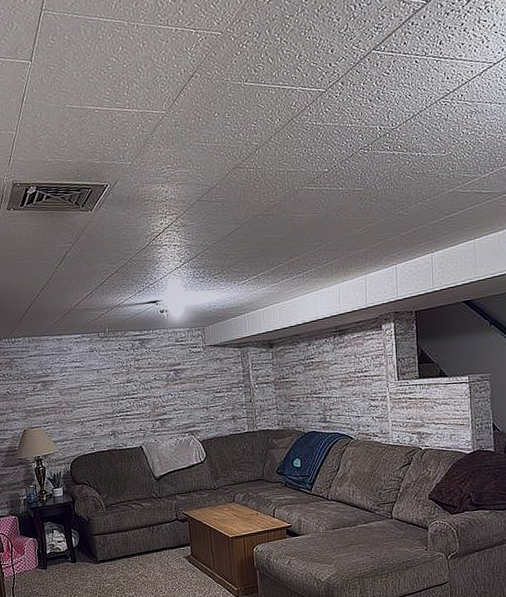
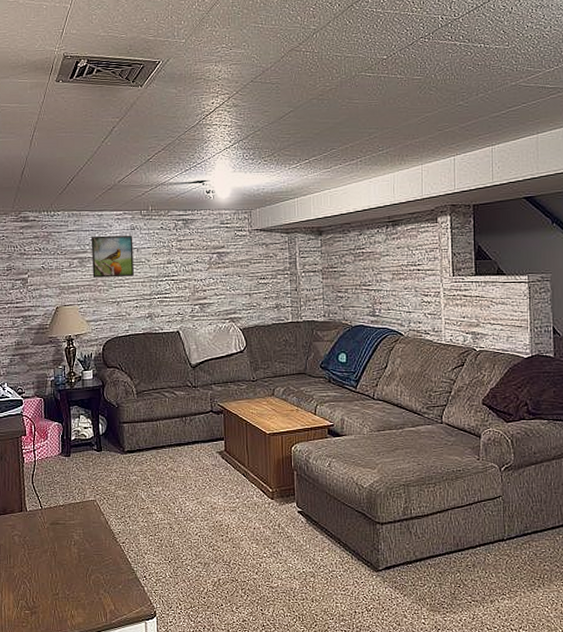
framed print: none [52,358,96,400] -> present [90,235,134,278]

